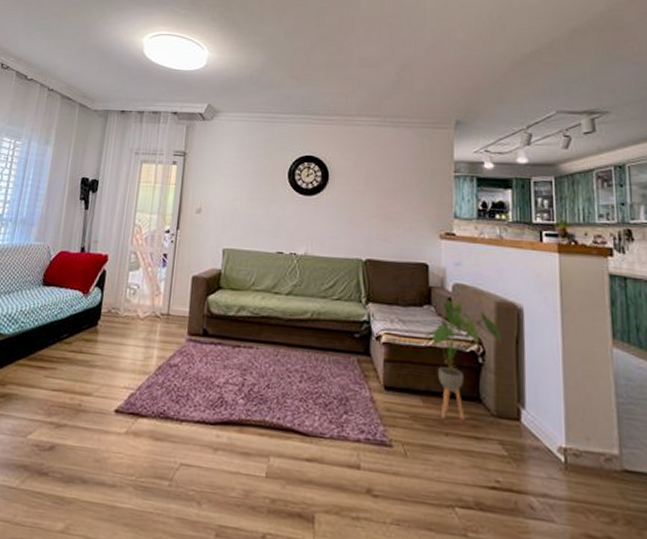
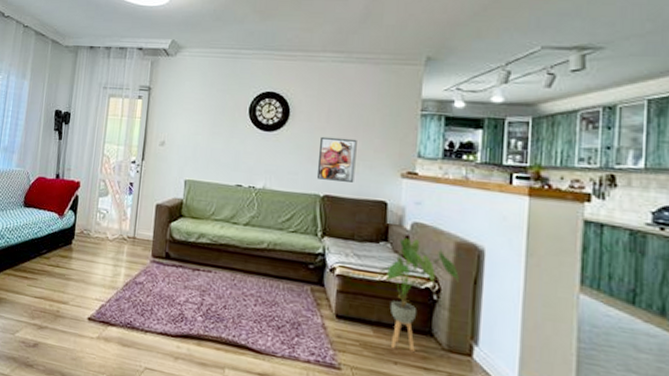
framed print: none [358,199,396,245] -> present [316,136,357,183]

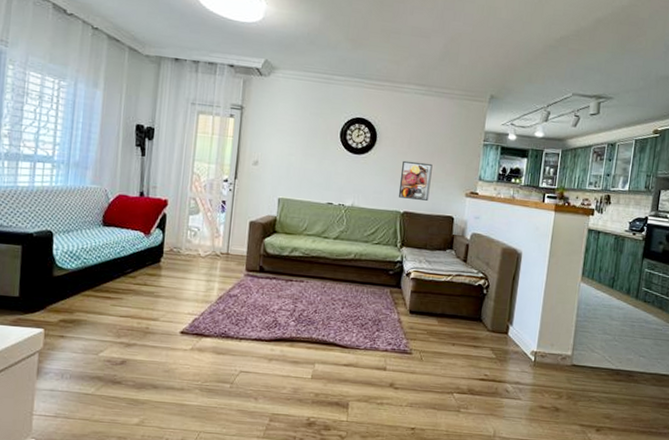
house plant: present [379,238,459,353] -> none [445,246,503,335]

